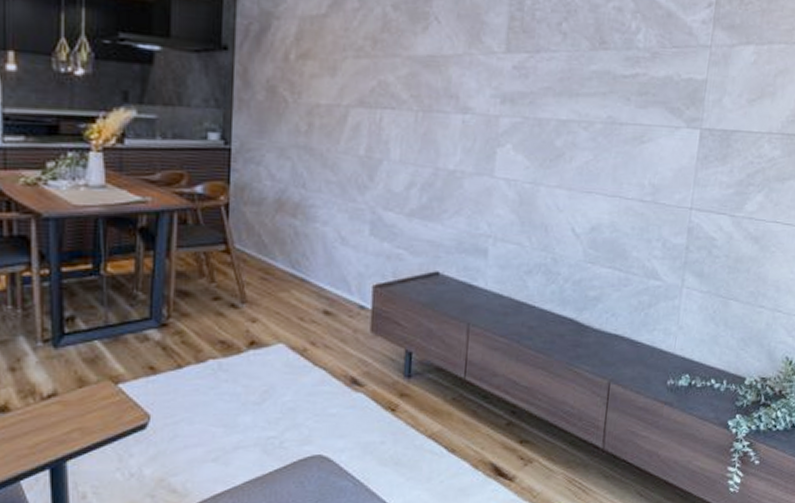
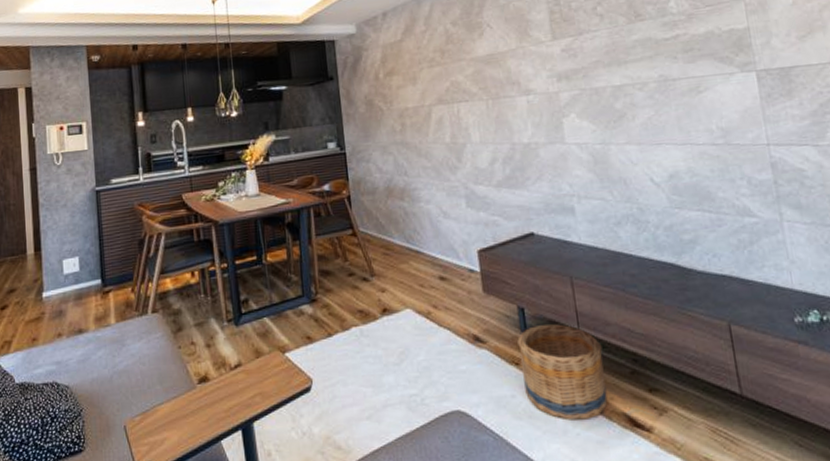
basket: none [396,370,484,468] -> present [517,324,608,420]

